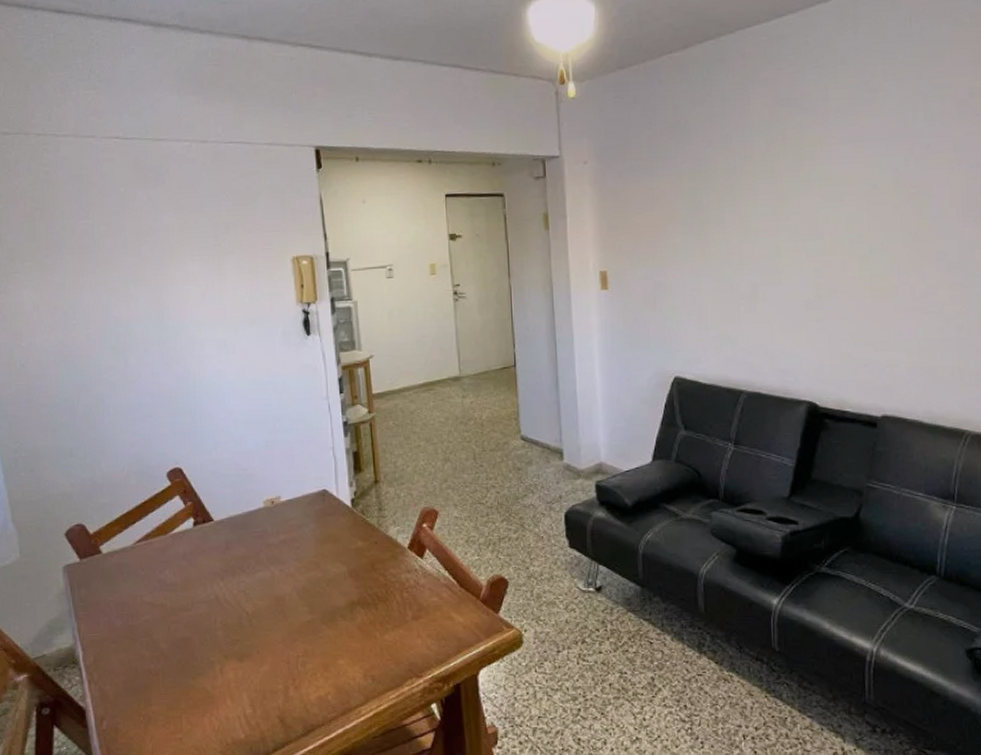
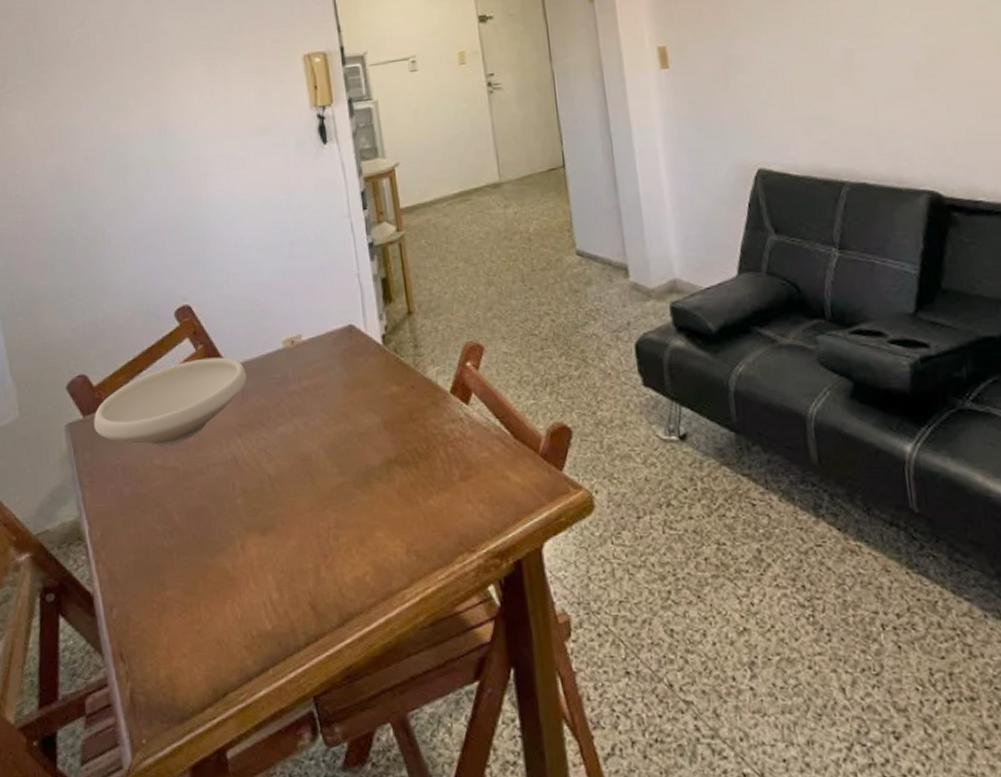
bowl: none [90,513,231,587] -> present [94,357,247,447]

